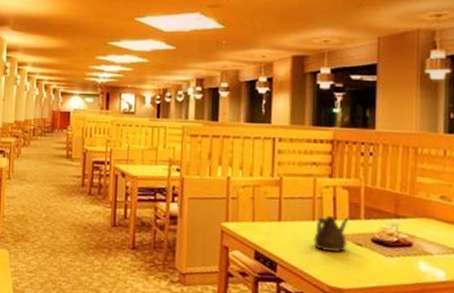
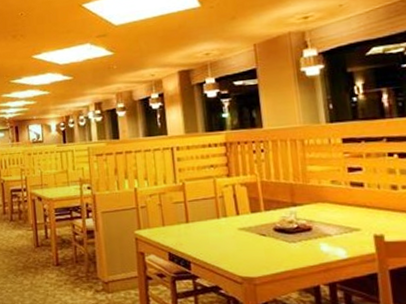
teapot: present [313,216,350,252] -> none [220,210,253,246]

